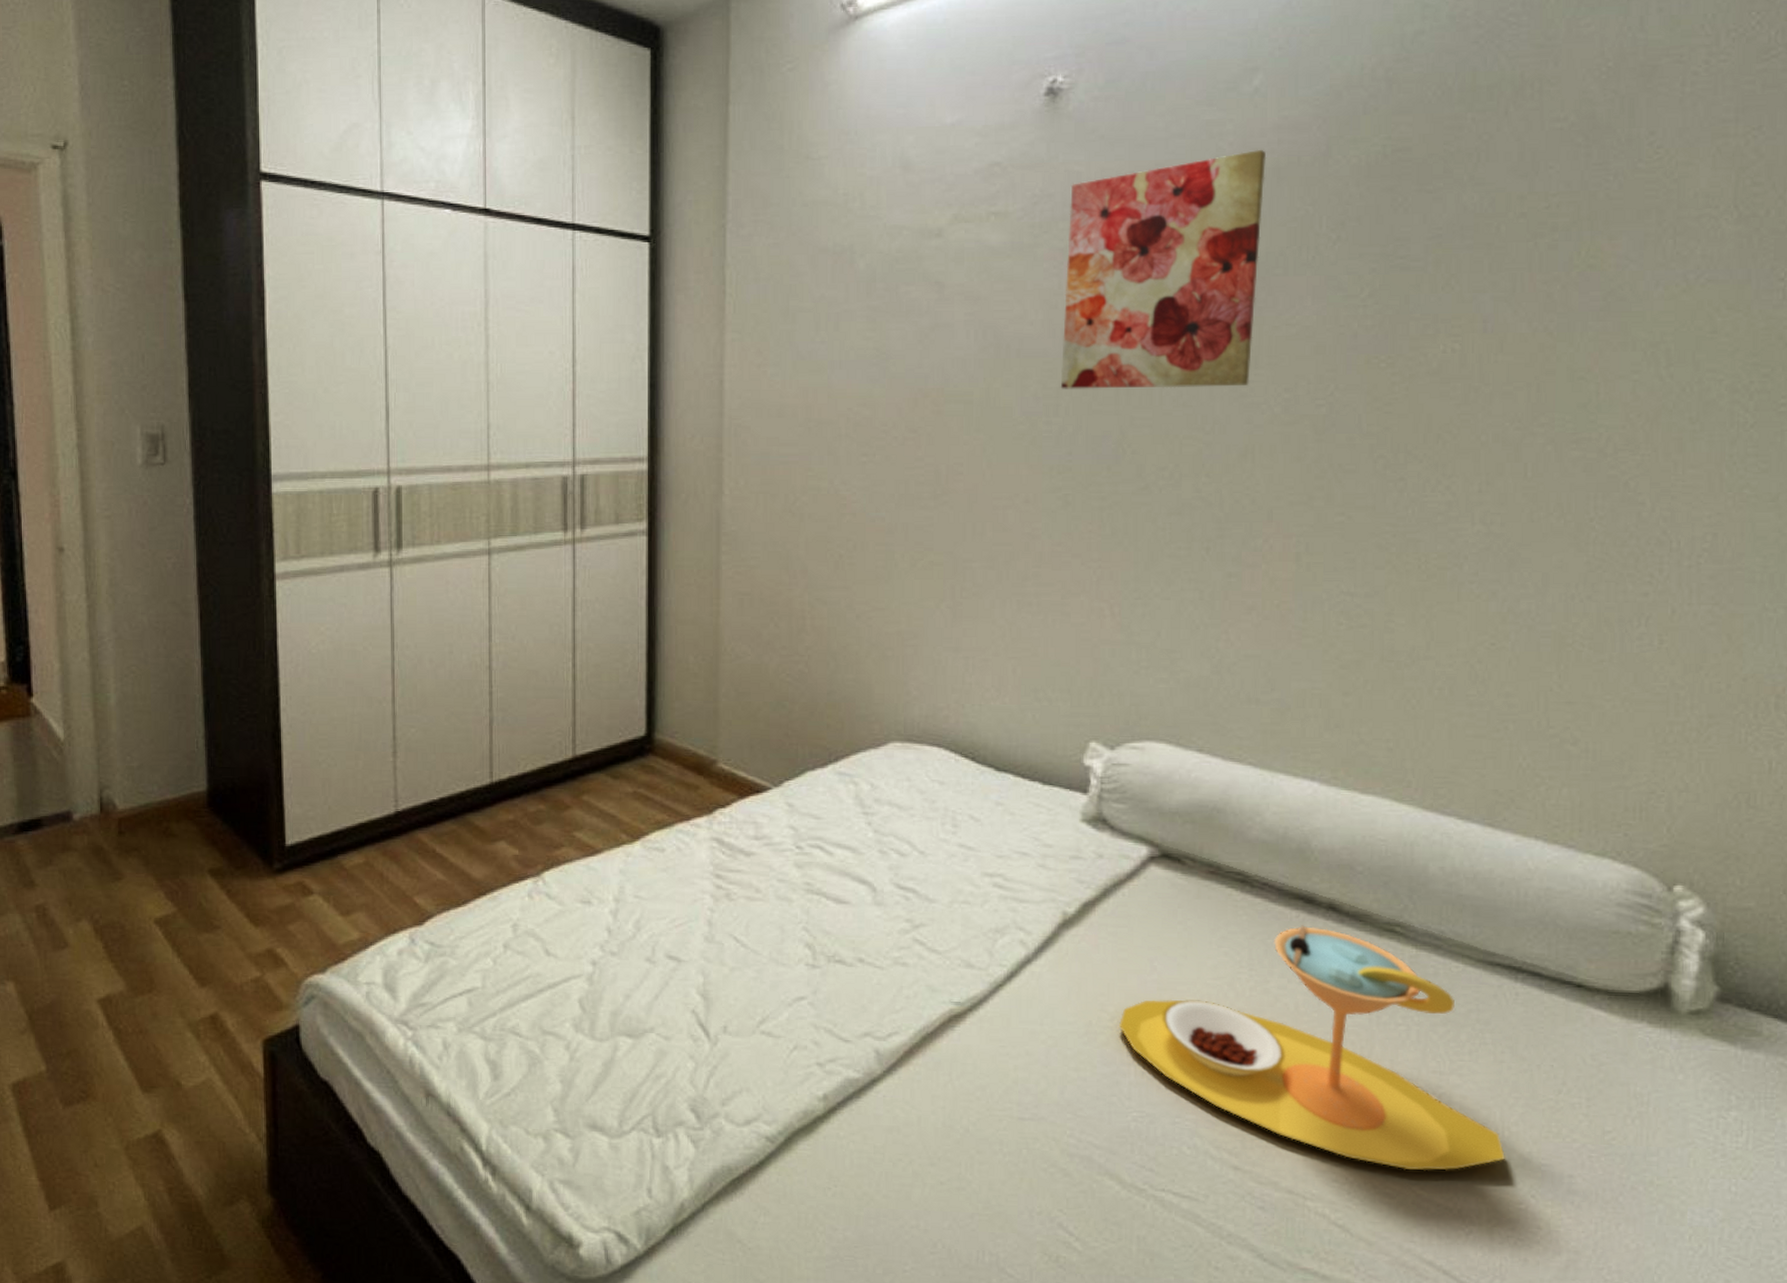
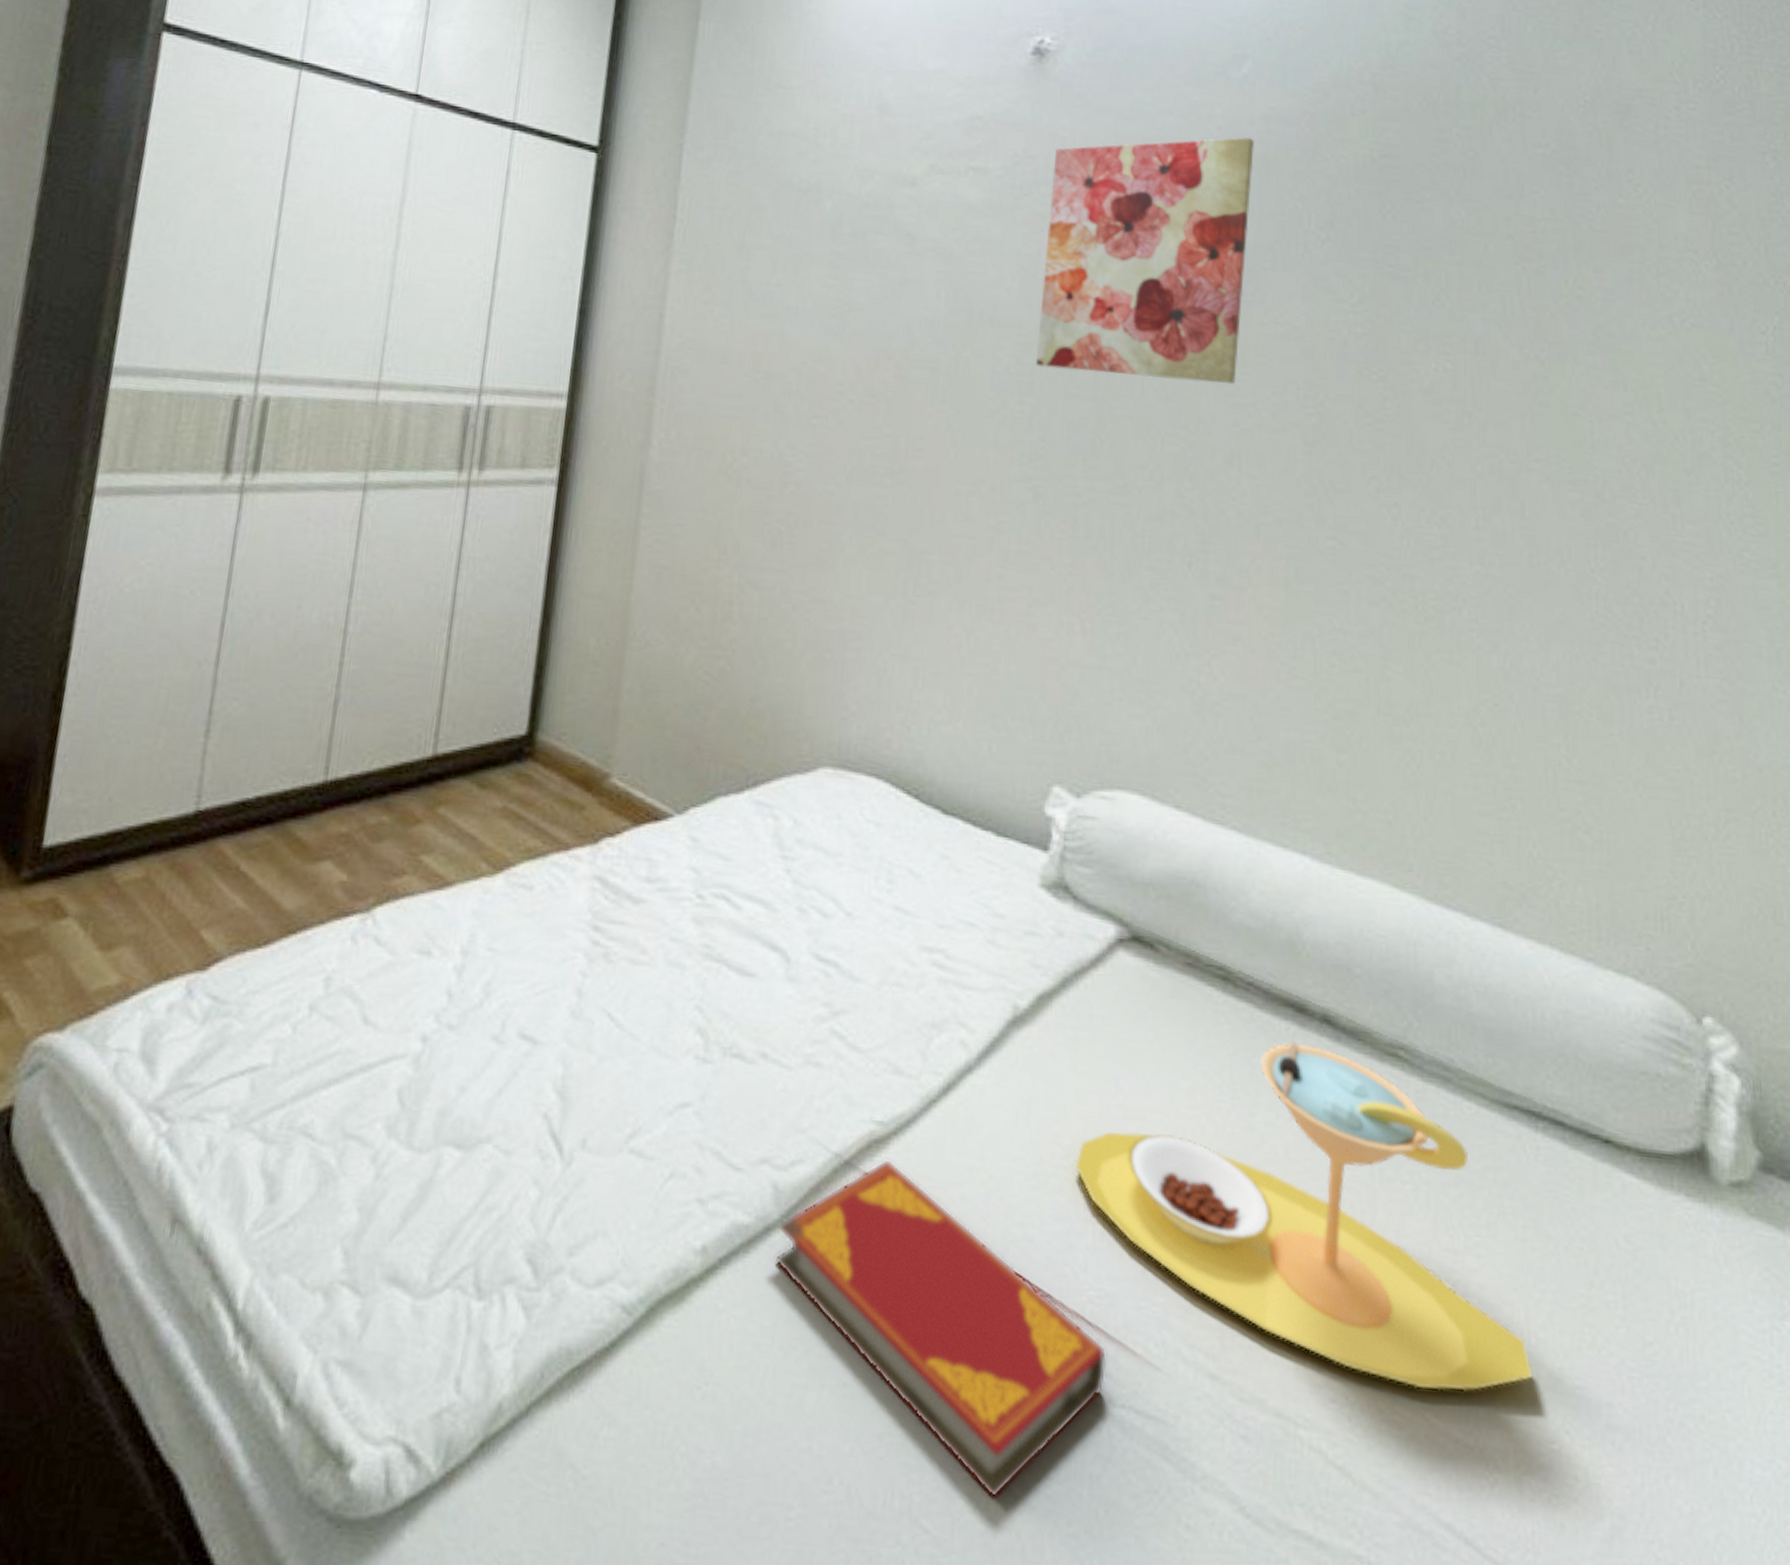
hardback book: none [881,1029,1149,1253] -> present [774,1159,1107,1498]

